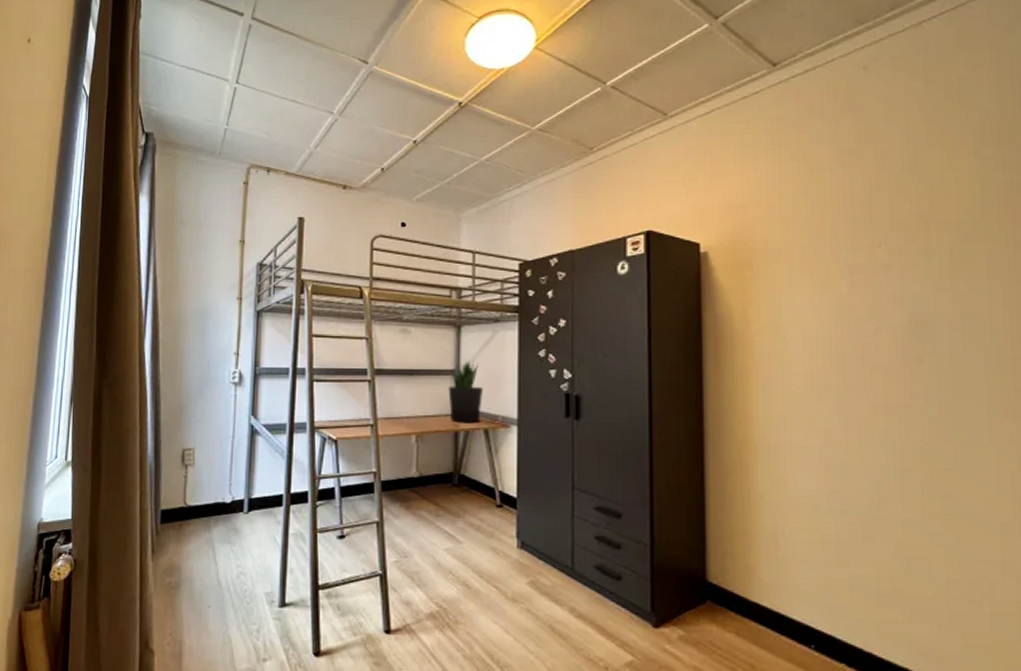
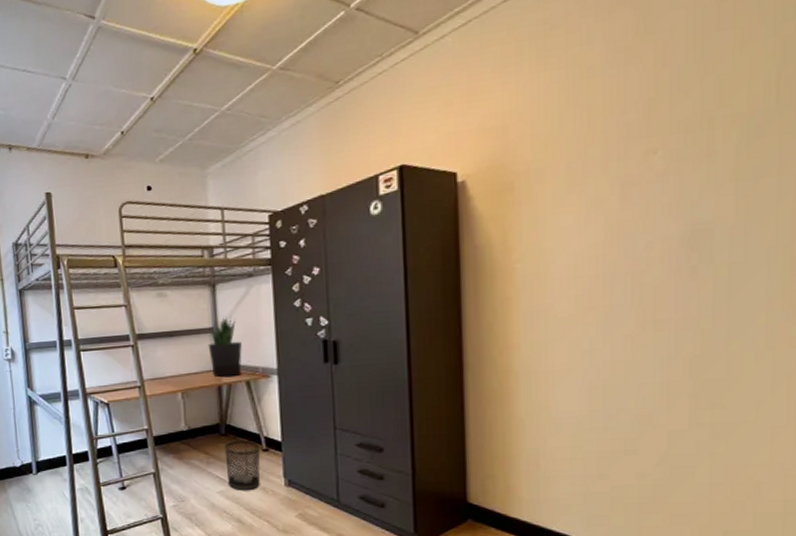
waste bin: none [456,492,494,551] -> present [224,440,260,491]

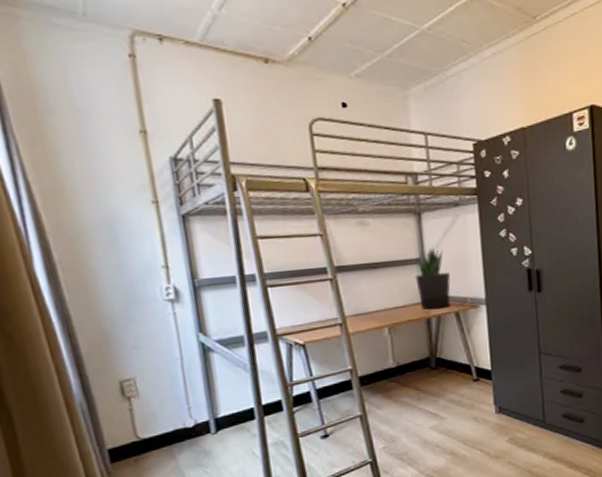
waste bin: present [224,440,260,491] -> none [435,371,472,424]

